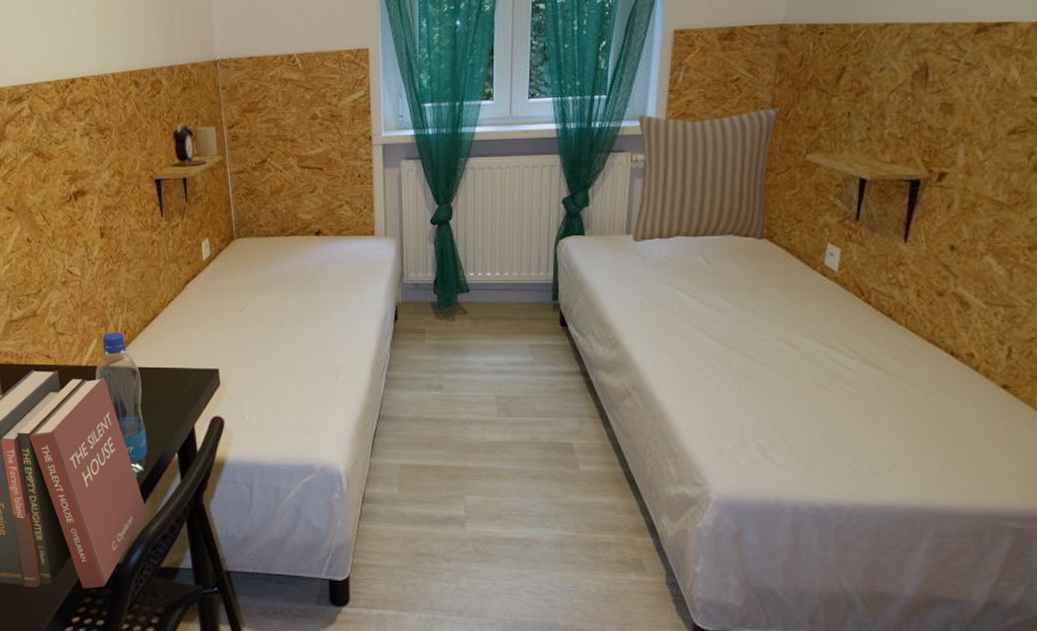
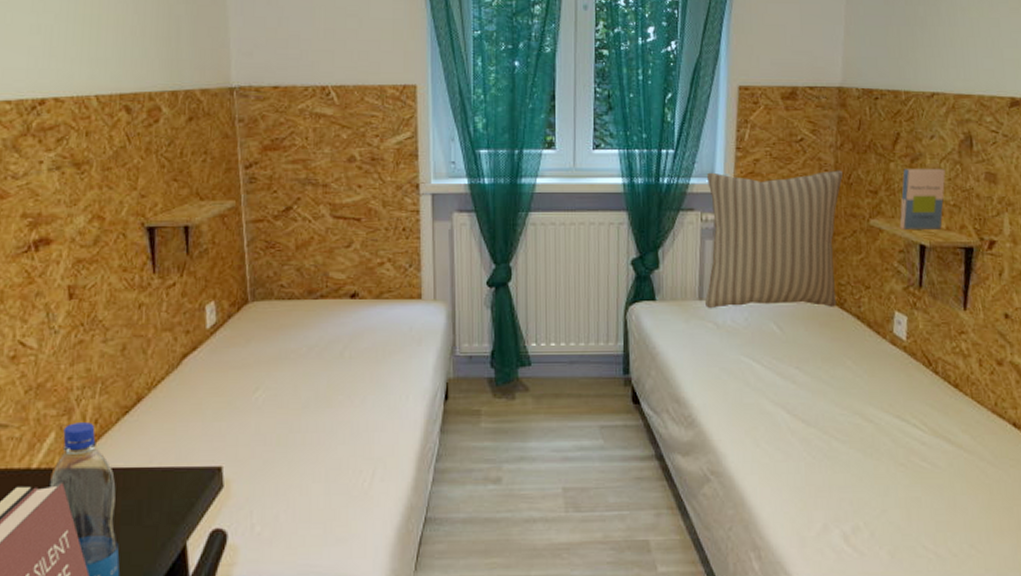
alarm clock: present [168,123,207,167] -> none [166,160,216,212]
candle: present [194,126,218,157] -> none [200,164,231,202]
book: none [838,102,894,164] -> present [899,169,946,229]

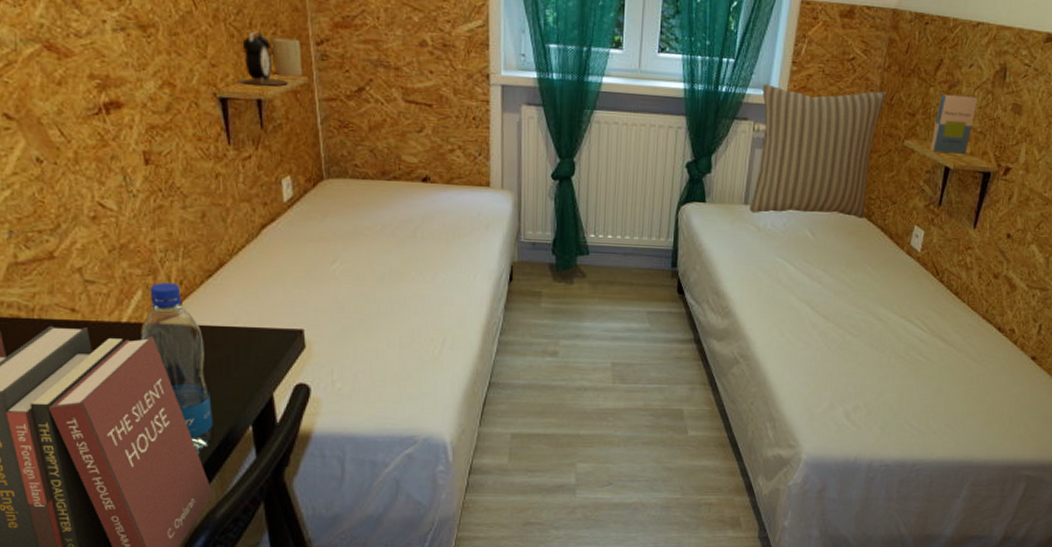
alarm clock: none [166,160,216,212] -> present [237,31,288,86]
candle: none [200,164,231,202] -> present [271,38,303,77]

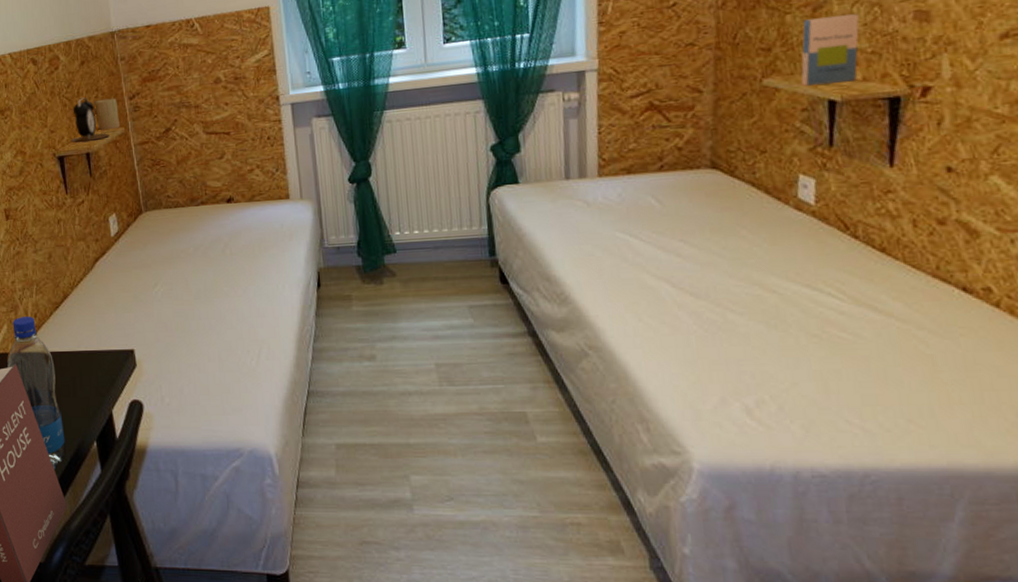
pillow: present [750,84,886,219] -> none [567,31,727,187]

